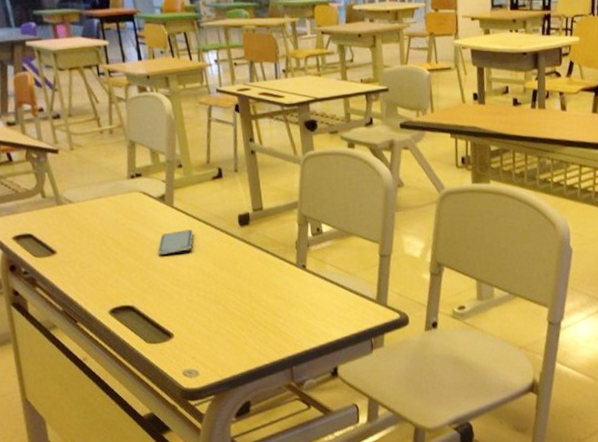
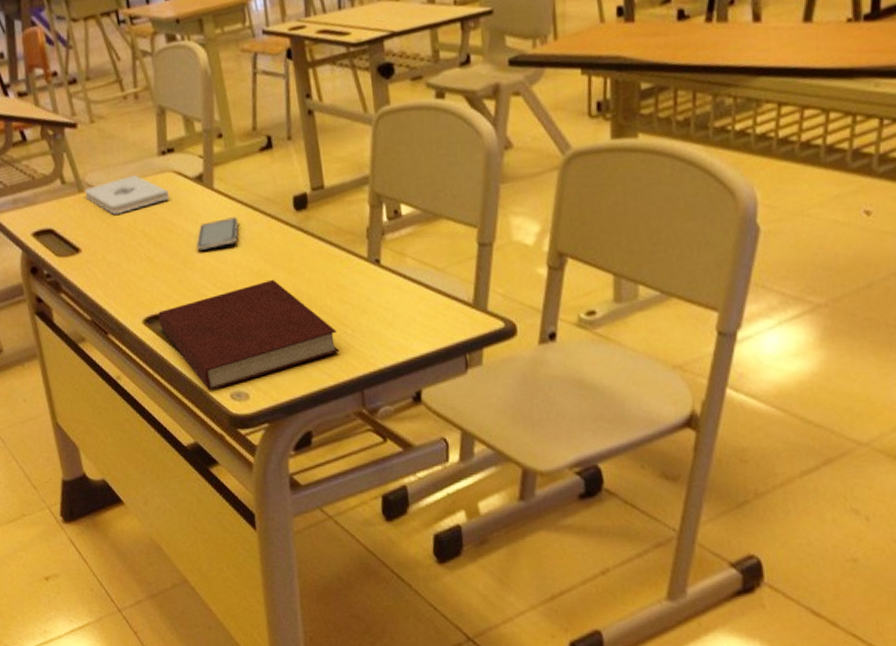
notepad: none [62,193,137,225] -> present [84,175,170,216]
notebook: none [123,279,274,369] -> present [158,279,340,391]

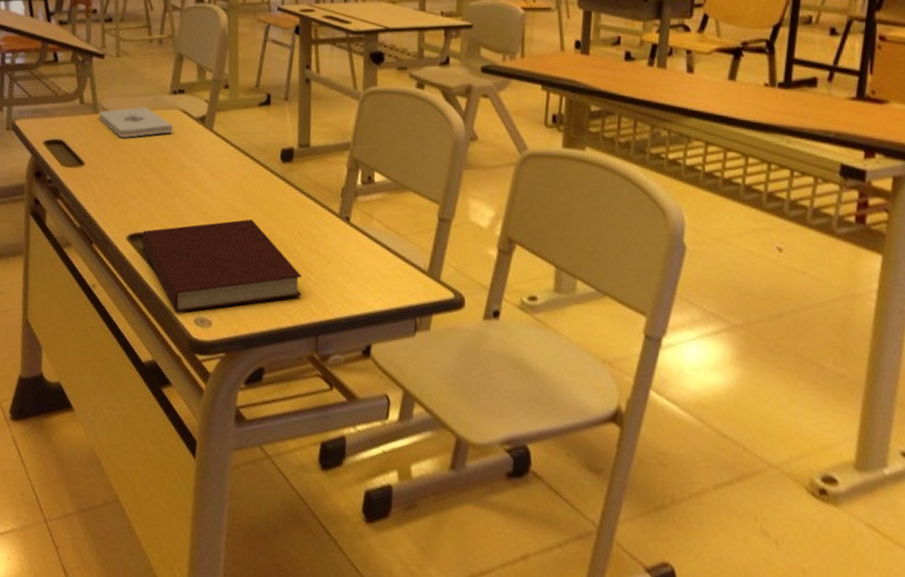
smartphone: present [196,215,239,251] -> none [189,157,230,183]

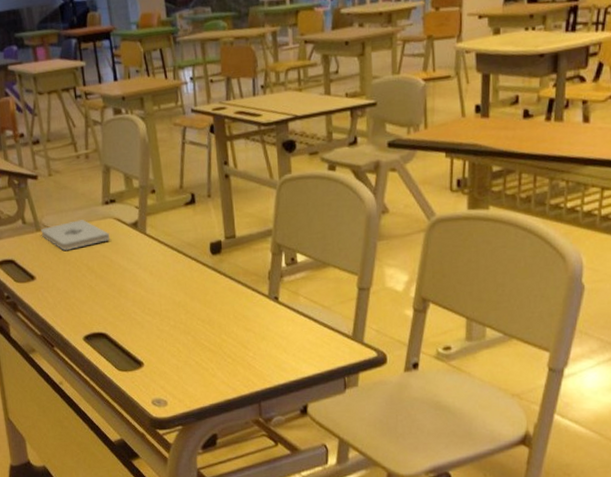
notebook: present [141,218,302,313] -> none [96,309,243,397]

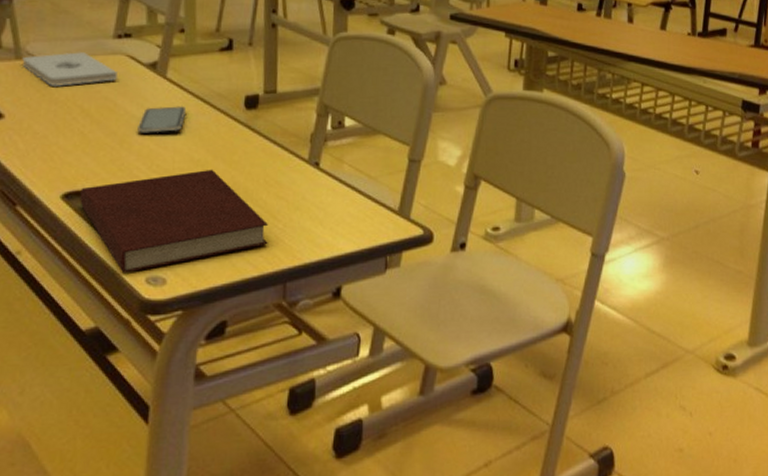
notebook: none [96,309,243,397] -> present [80,169,268,273]
smartphone: none [130,256,165,283] -> present [137,105,187,133]

